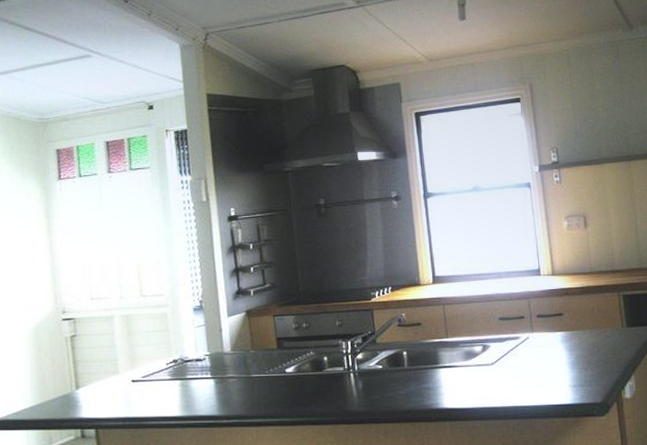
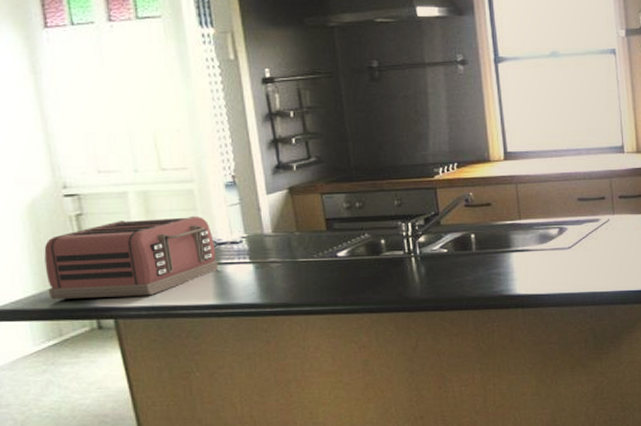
toaster: none [43,336,184,411] -> present [44,215,218,300]

